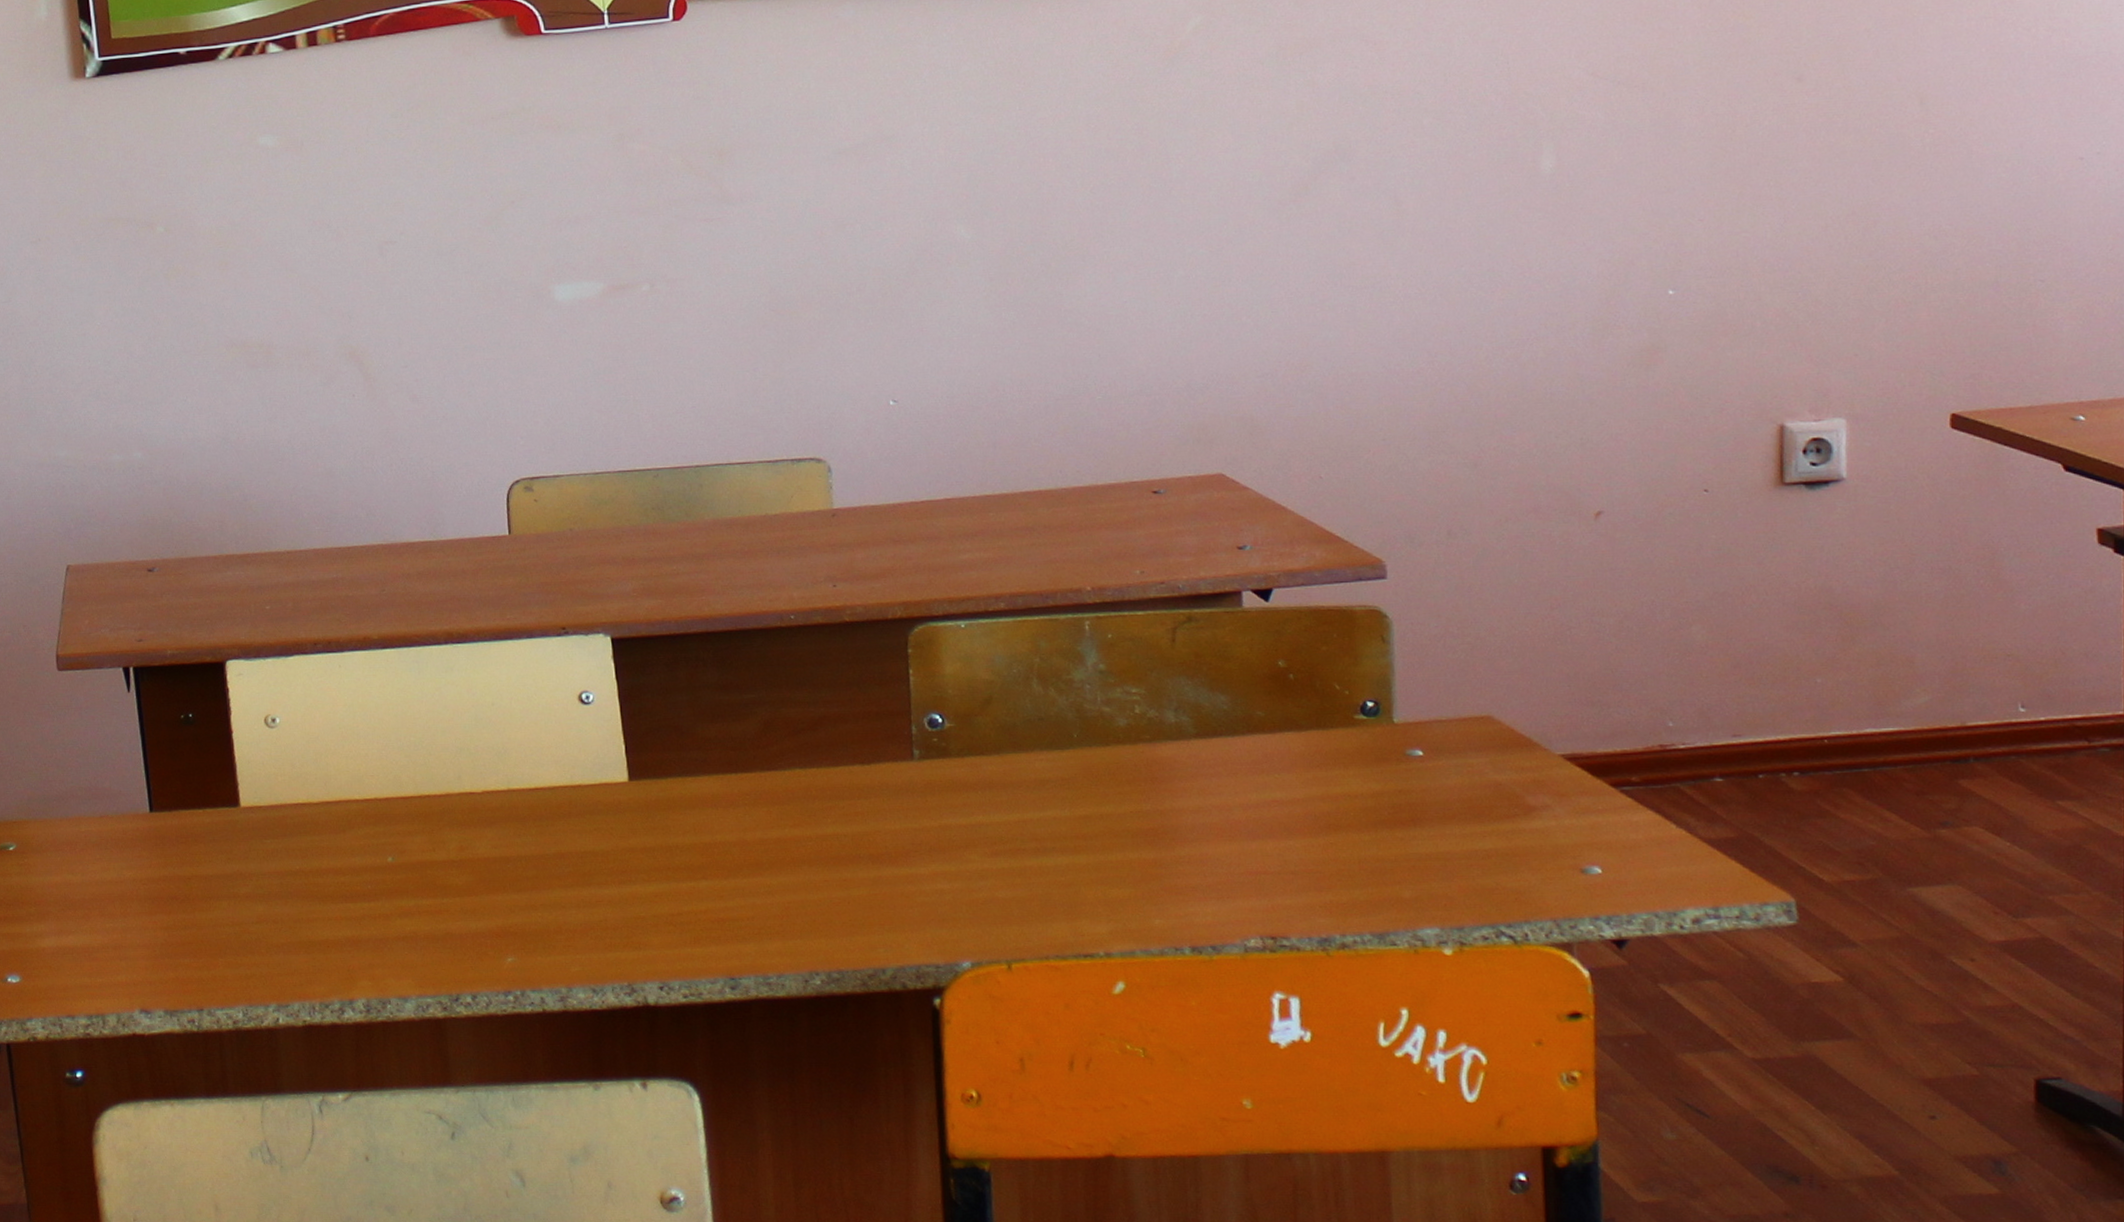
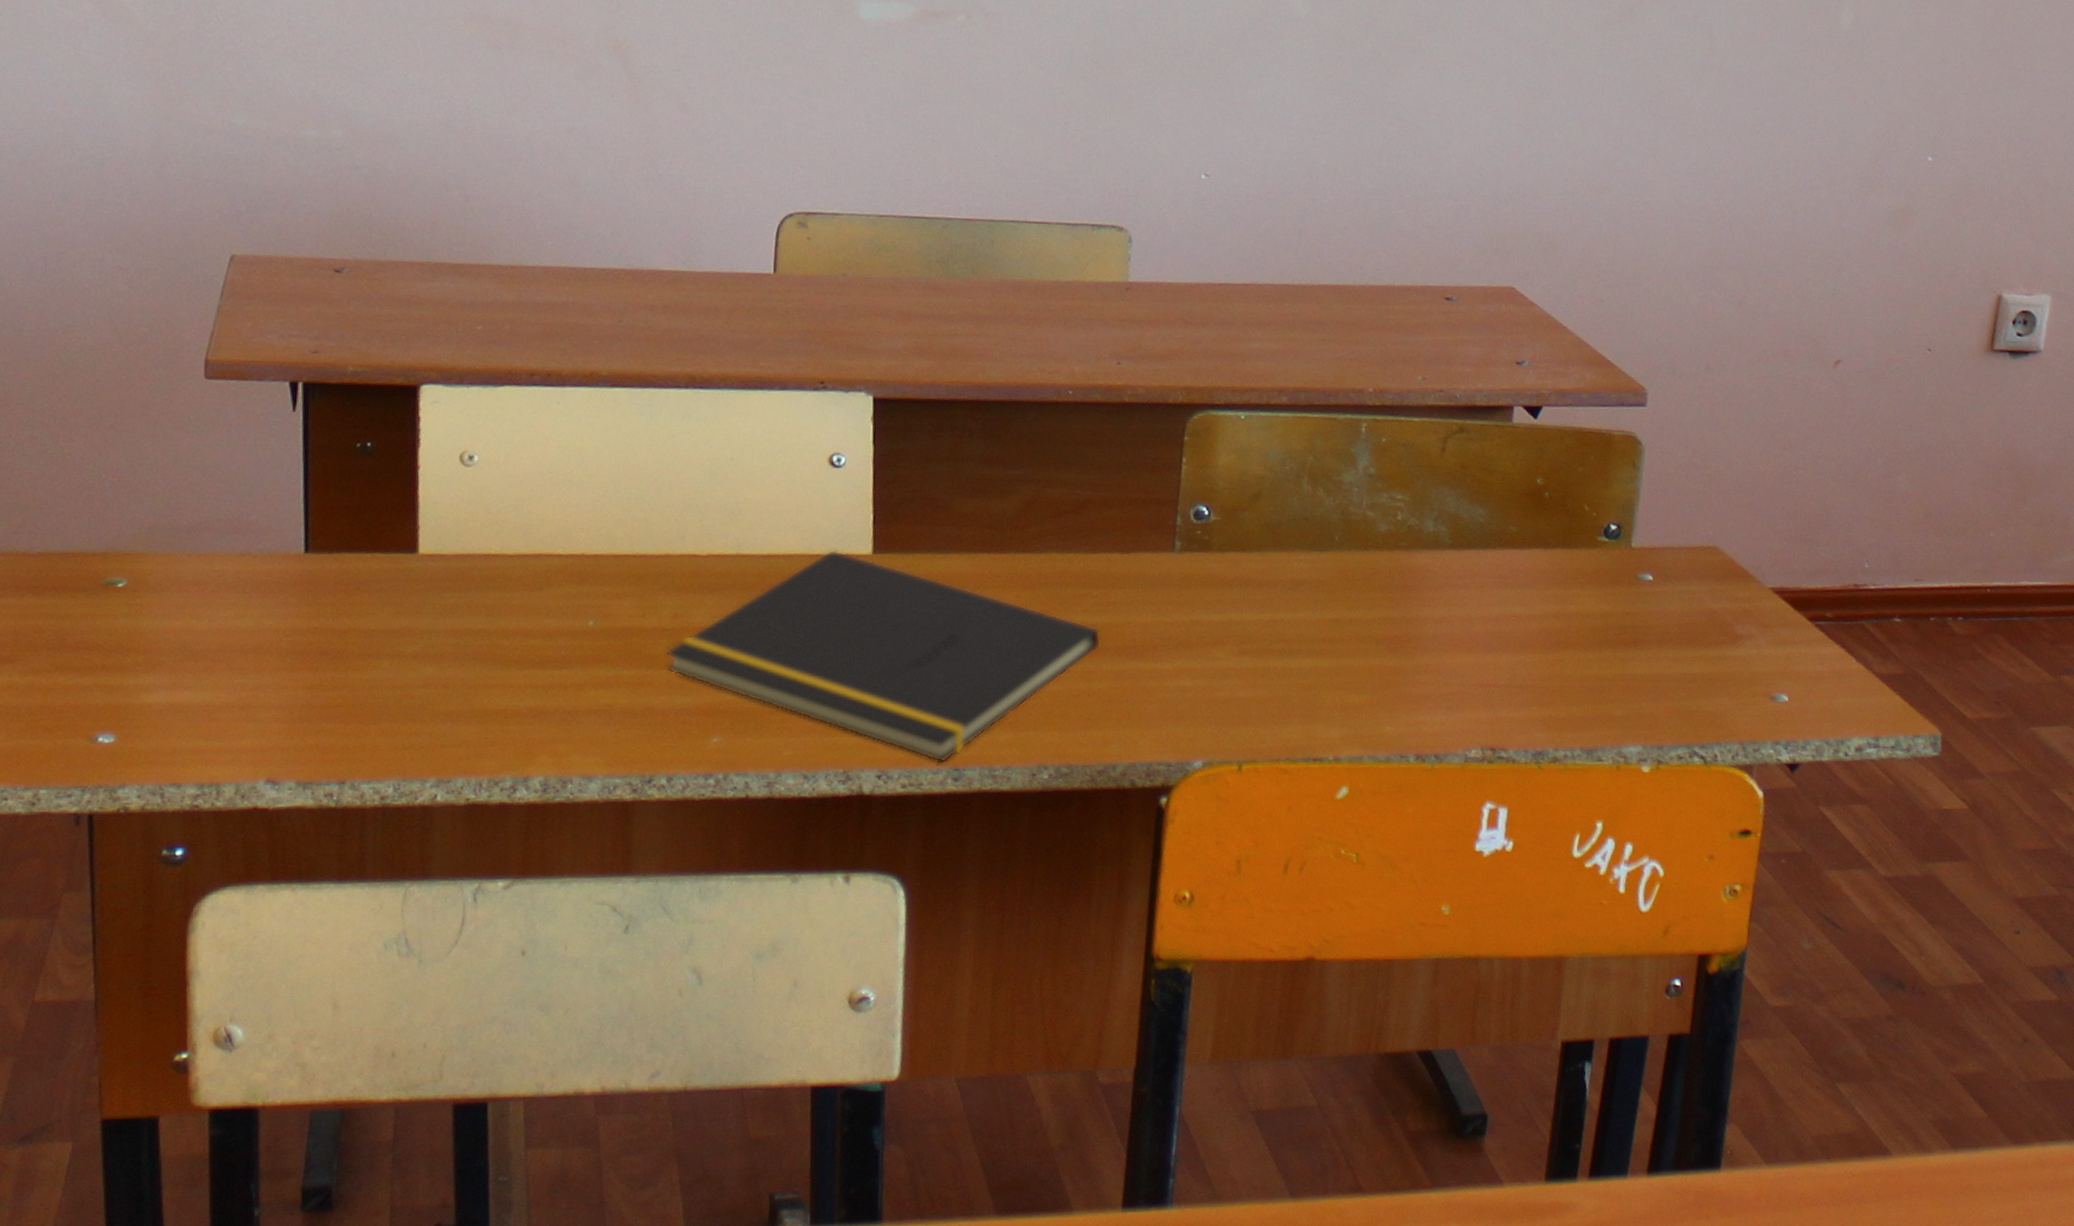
notepad: none [456,780,855,974] -> present [665,550,1102,764]

